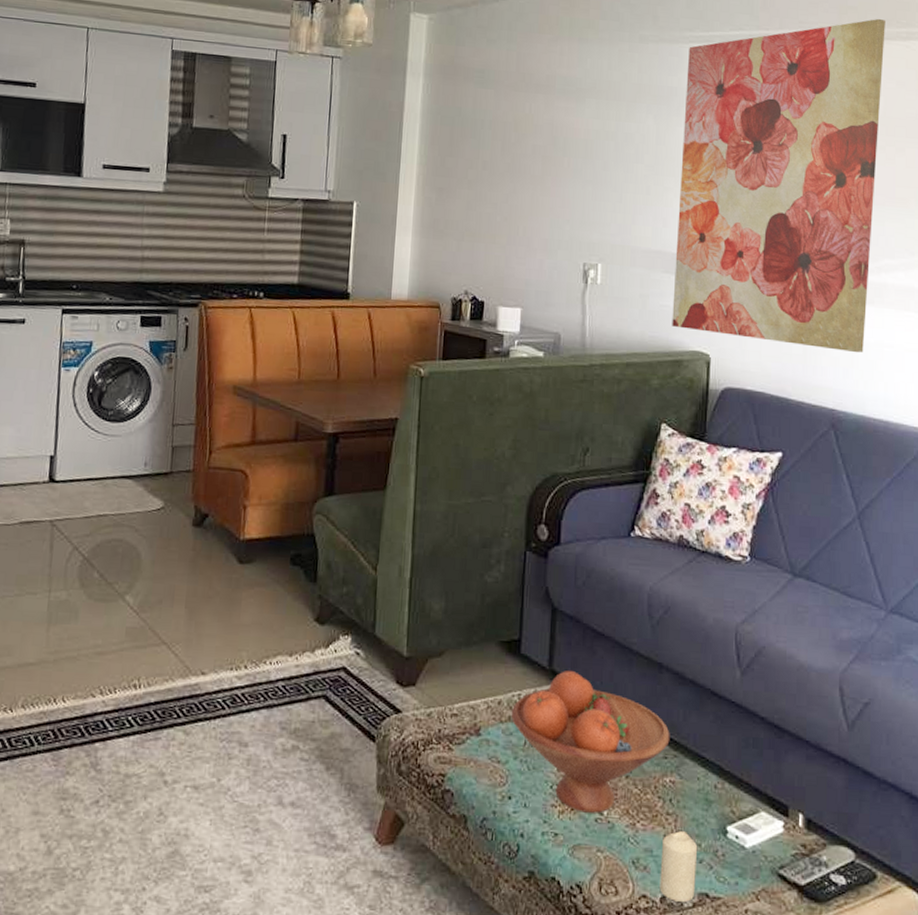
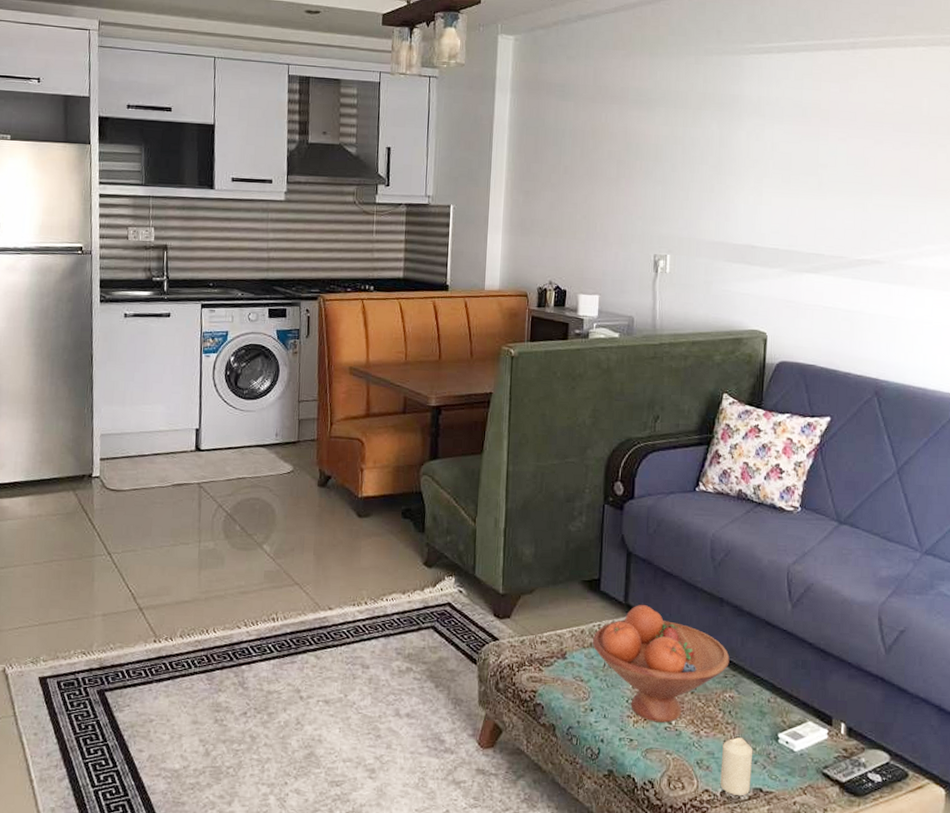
wall art: present [672,18,885,353] -> none [733,26,931,329]

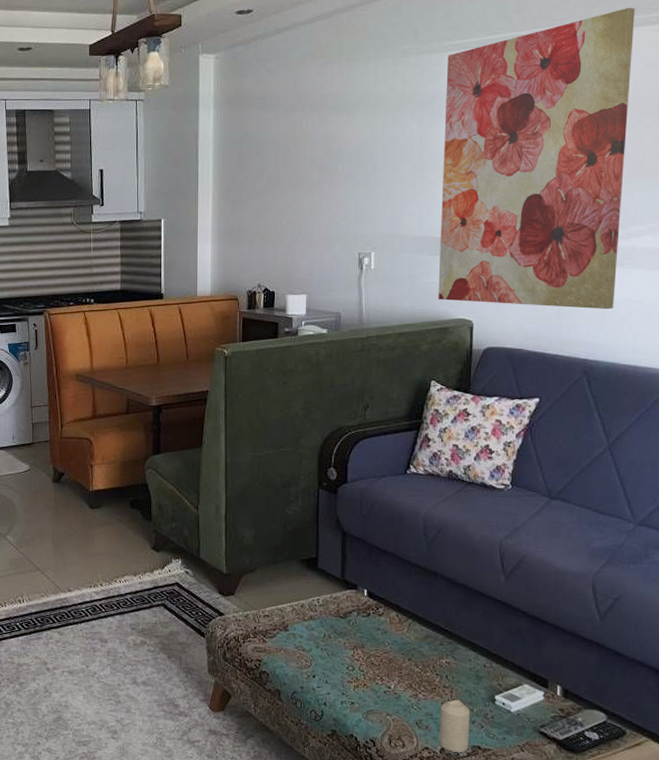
fruit bowl: present [592,605,730,723] -> none [312,580,445,687]
wall art: none [733,26,931,329] -> present [438,7,635,310]

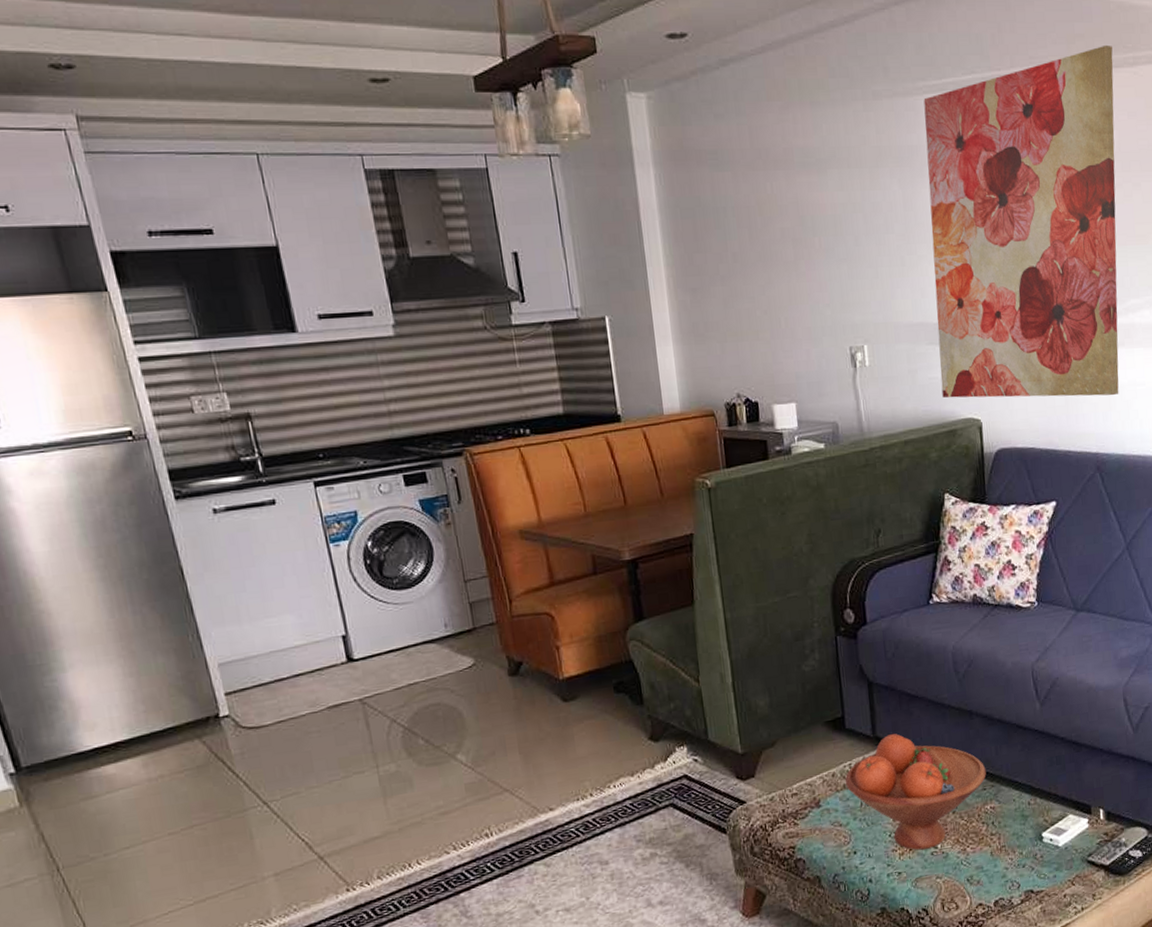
fruit bowl: none [312,580,445,687] -> present [845,734,987,850]
candle: present [439,700,471,753] -> none [990,845,1022,903]

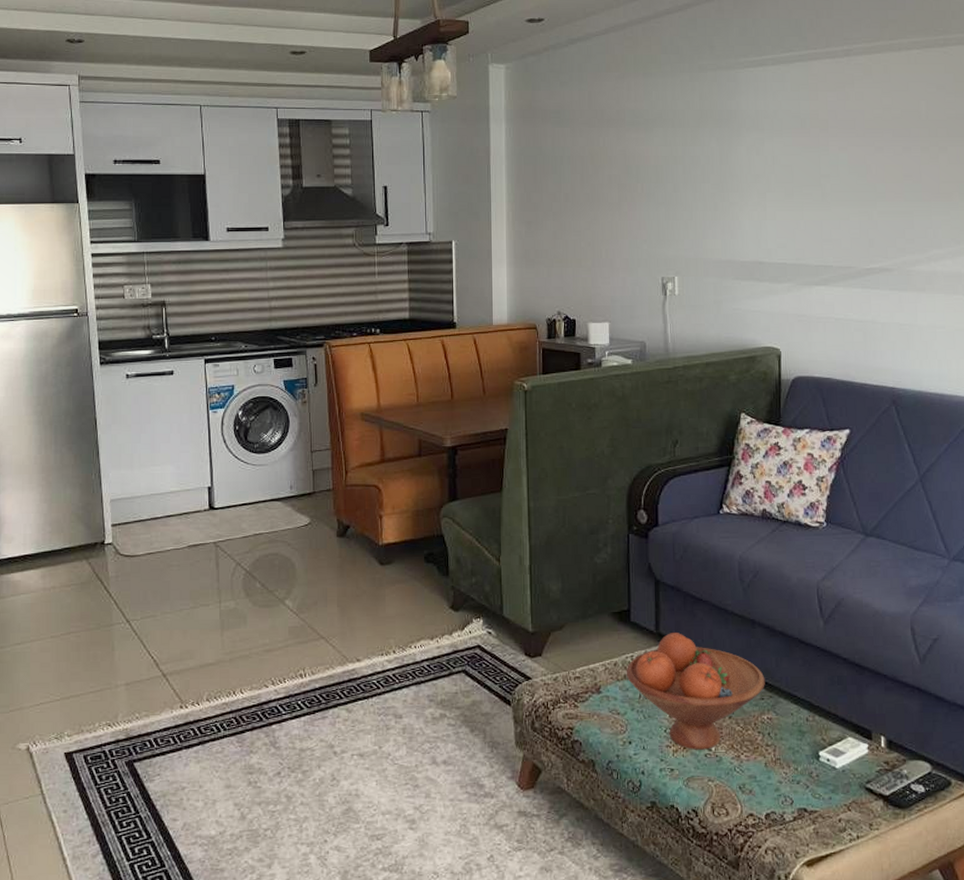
wall art: present [923,44,1119,398] -> none [744,28,924,336]

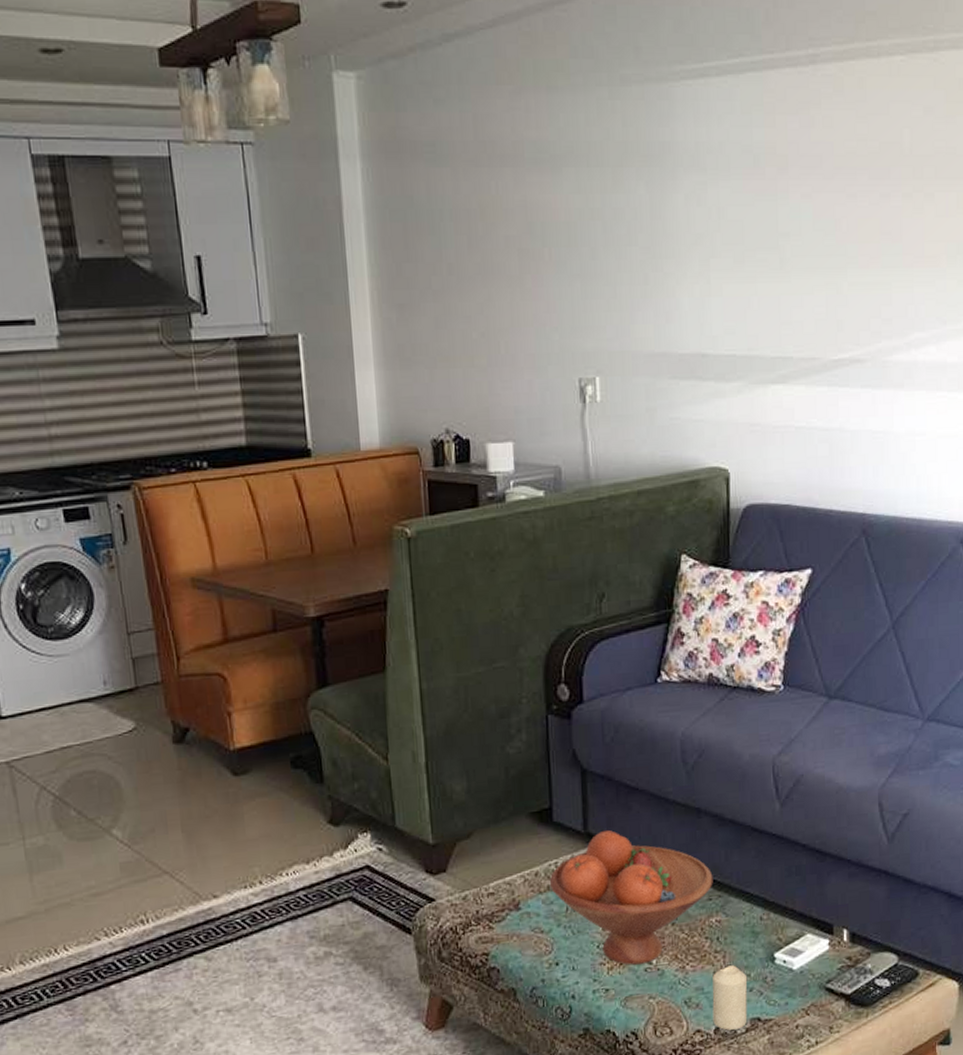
candle: none [763,759,795,818] -> present [712,965,748,1031]

